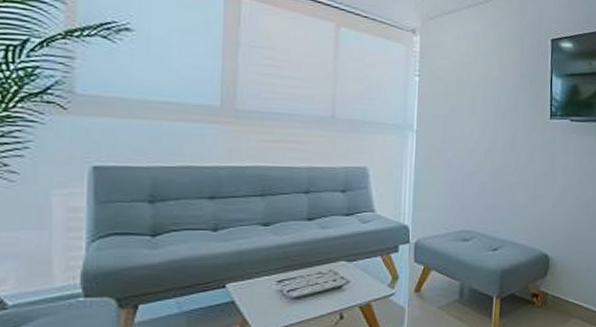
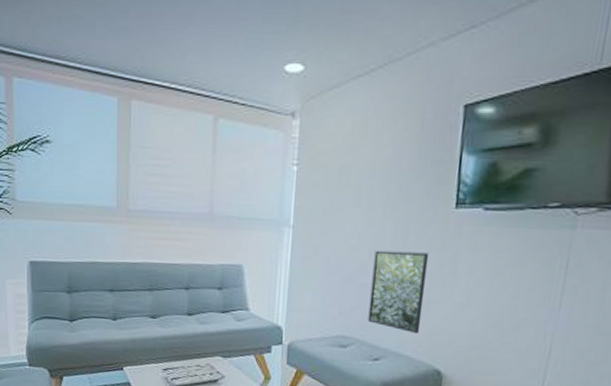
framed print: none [487,153,533,225] -> present [368,250,429,334]

